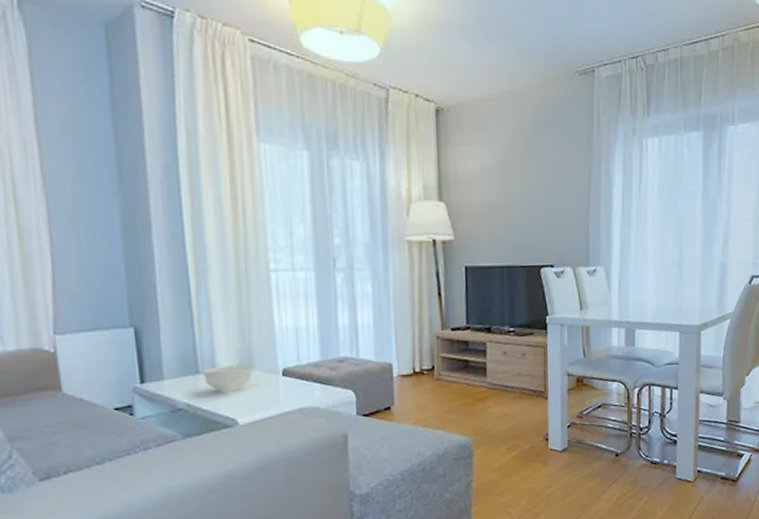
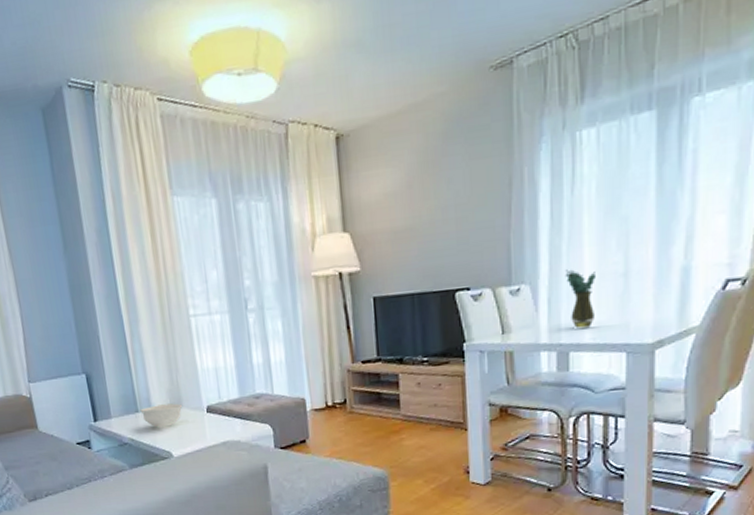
vase: none [632,256,656,309] -> present [565,269,595,329]

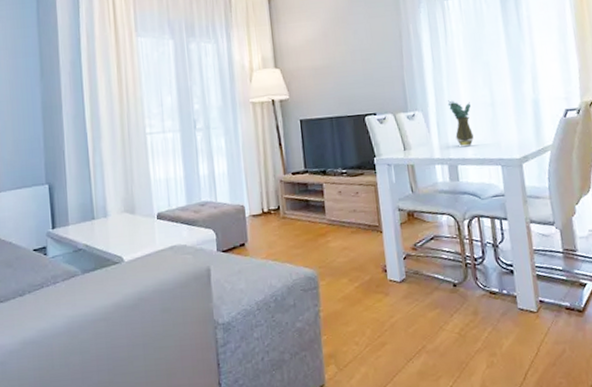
bowl: present [140,403,182,429] -> none [96,211,135,235]

